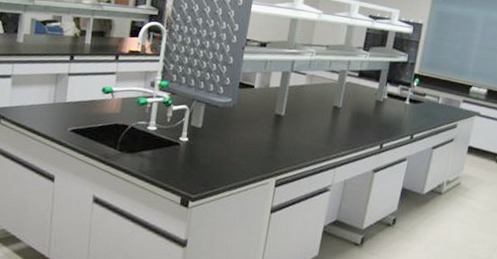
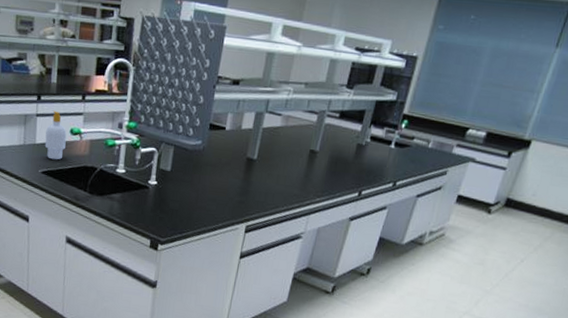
soap bottle: none [75,70,99,118] -> present [44,110,67,160]

